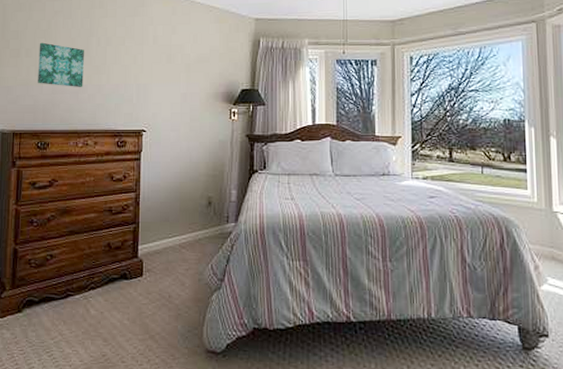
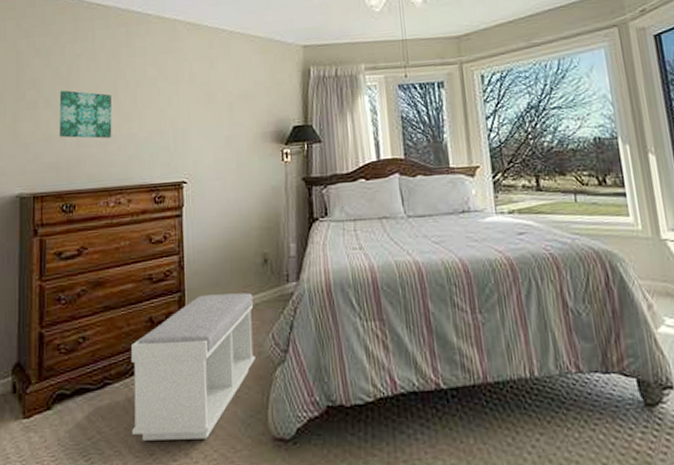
bench: none [89,228,197,346] -> present [130,293,255,441]

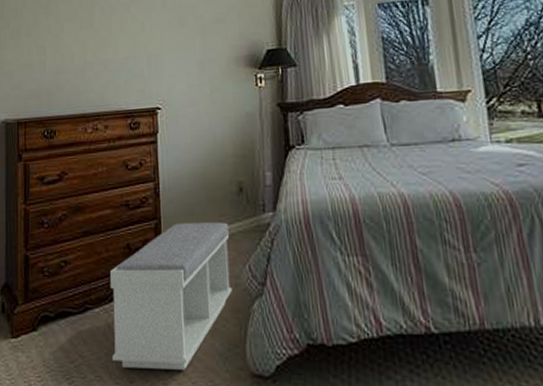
wall art: present [59,90,112,139] -> none [39,18,89,66]

